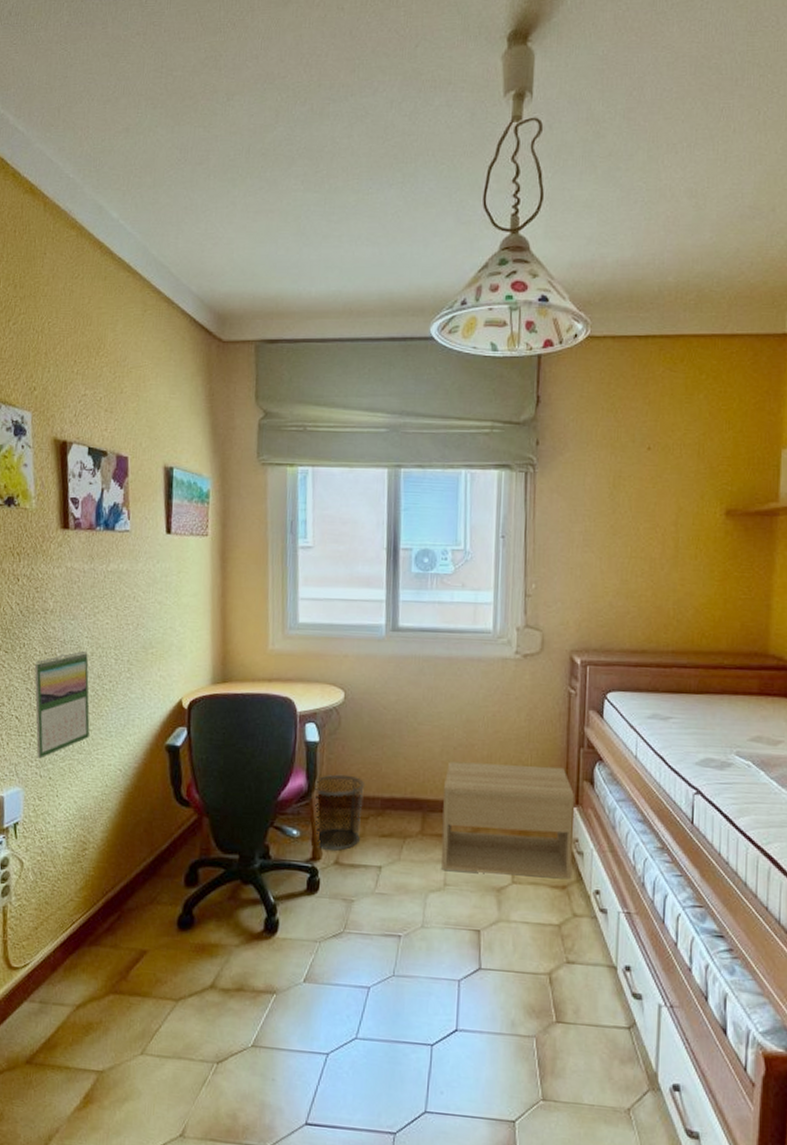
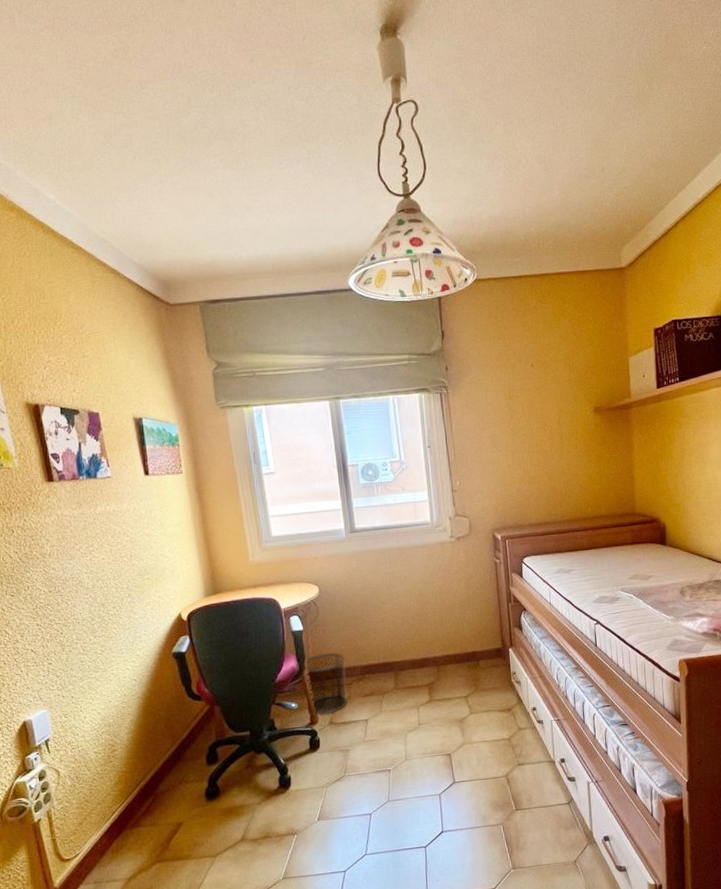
calendar: present [34,650,90,759] -> none [41,584,102,682]
nightstand: present [441,761,576,880] -> none [408,620,514,713]

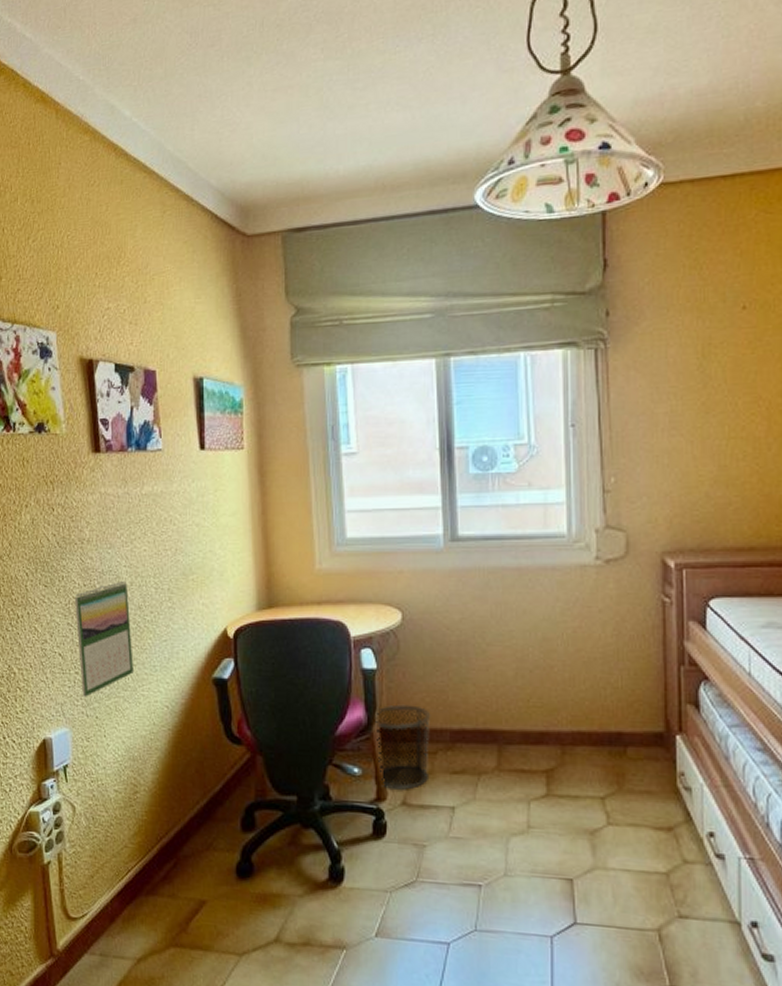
calendar: none [41,584,102,682] -> present [74,580,133,697]

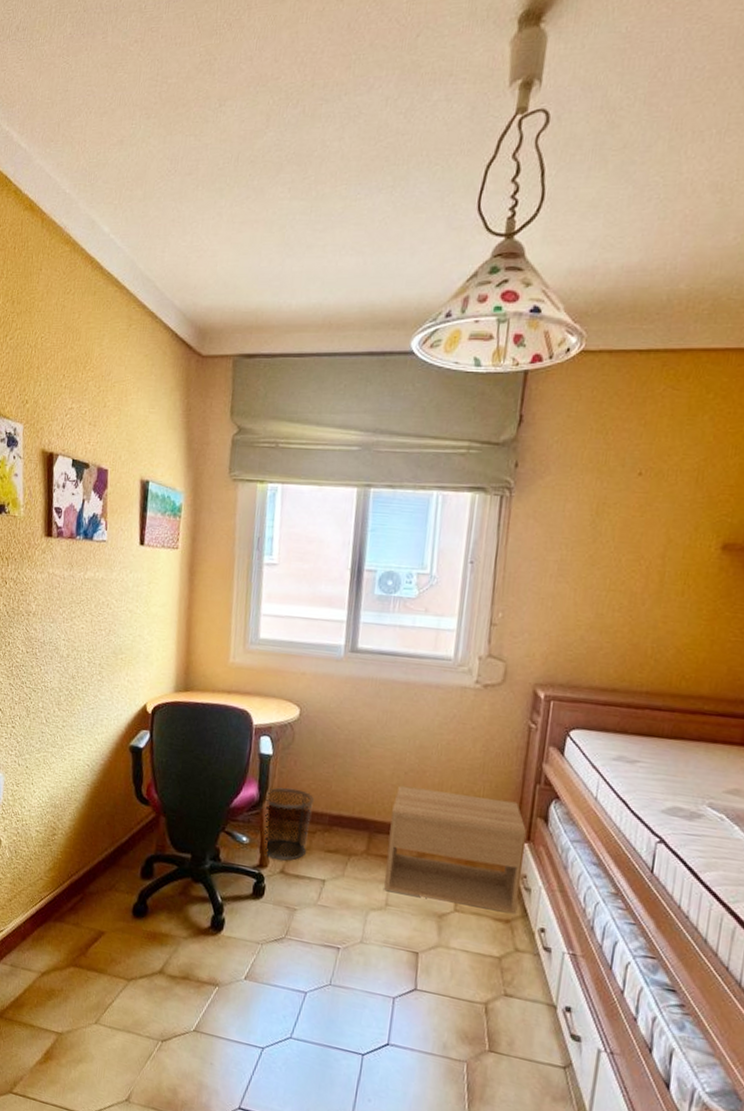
calendar: present [74,580,133,697] -> none [16,652,65,749]
nightstand: none [520,686,679,820] -> present [384,785,528,915]

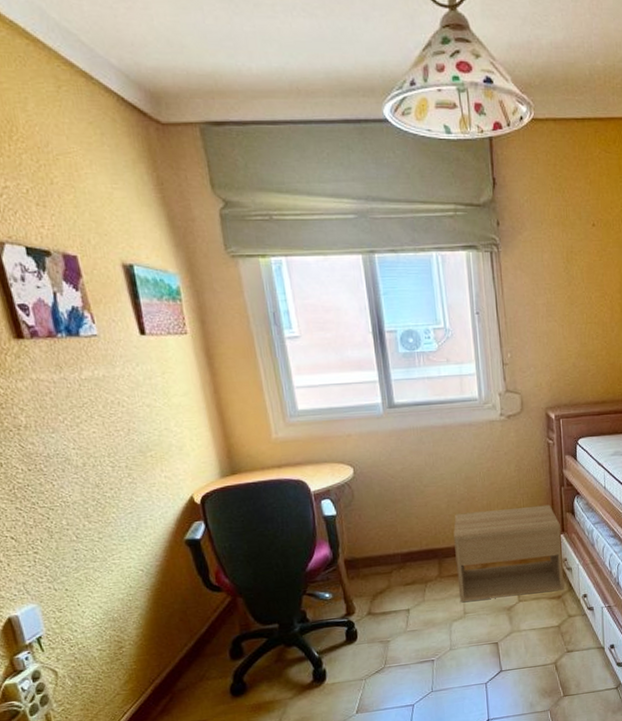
waste bin: present [264,787,315,862] -> none [339,539,388,606]

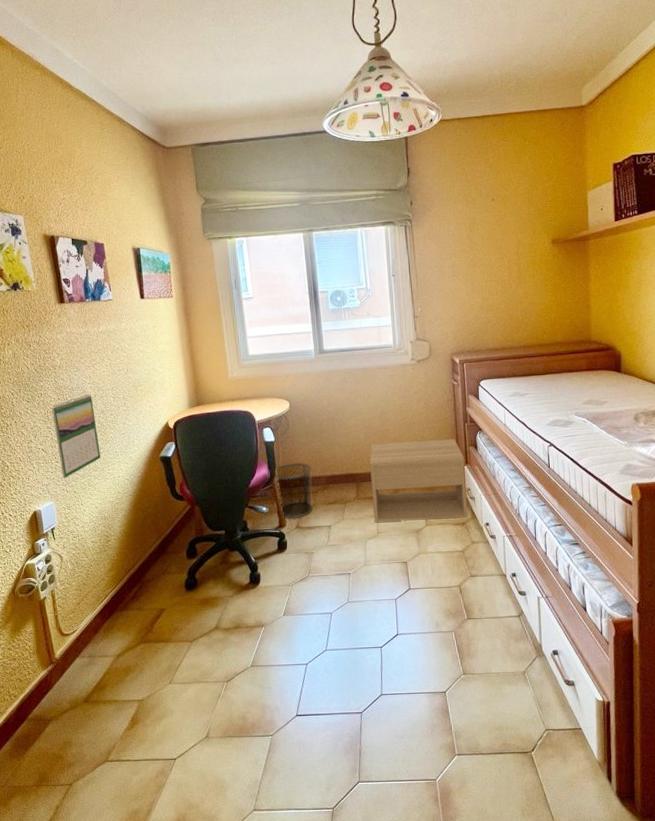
calendar: none [19,462,100,574] -> present [51,393,101,478]
waste bin: none [339,539,388,606] -> present [275,462,314,520]

